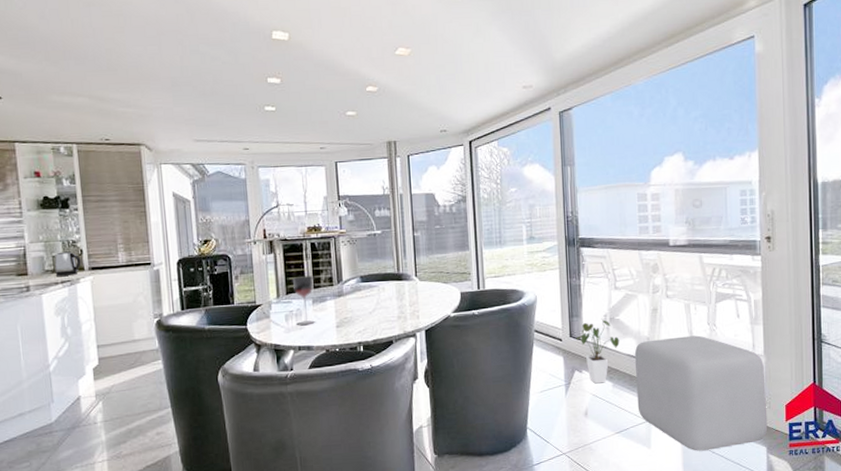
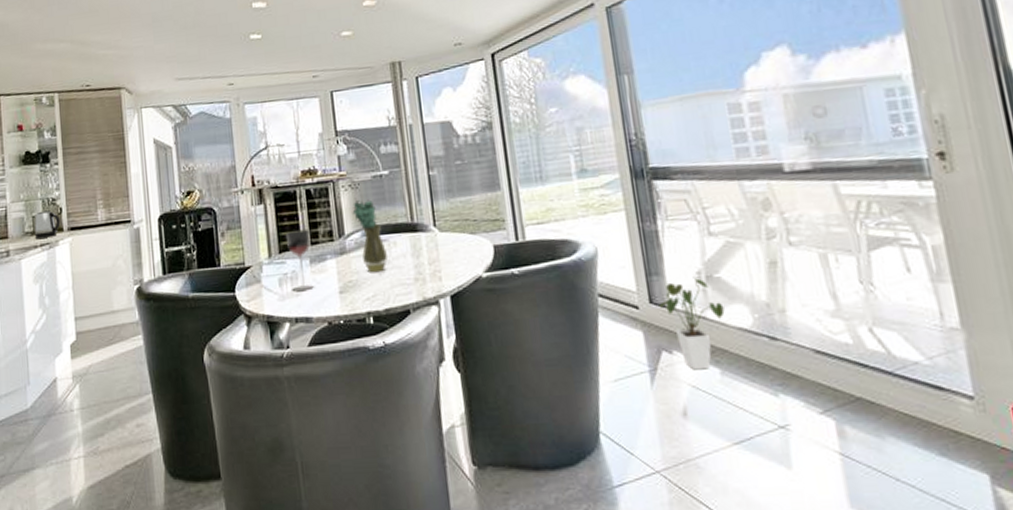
vase: none [349,251,377,312] -> present [352,198,388,273]
pouf: present [634,335,768,451] -> none [749,299,987,477]

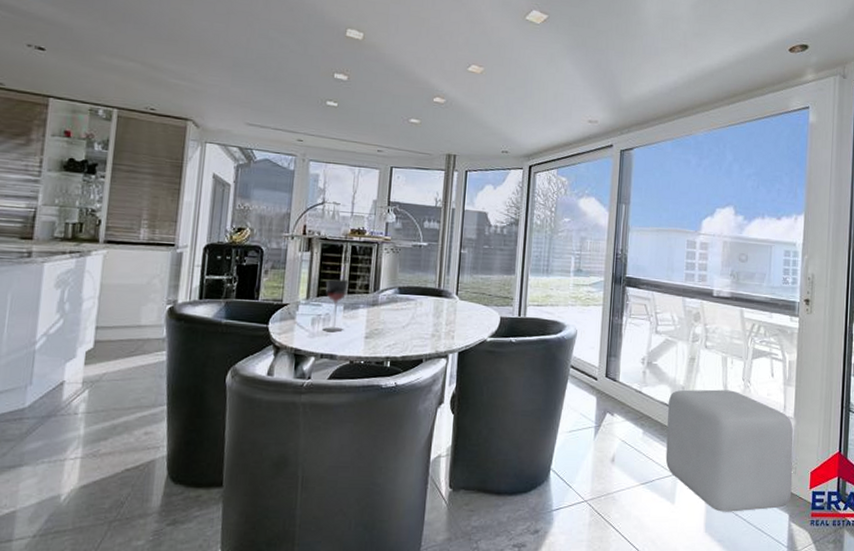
kettle: present [34,210,61,240] -> none [64,219,98,247]
vase: present [352,198,388,273] -> none [389,260,413,326]
house plant: present [658,277,725,370] -> none [611,362,655,430]
pouf: none [749,299,987,477] -> present [665,389,794,512]

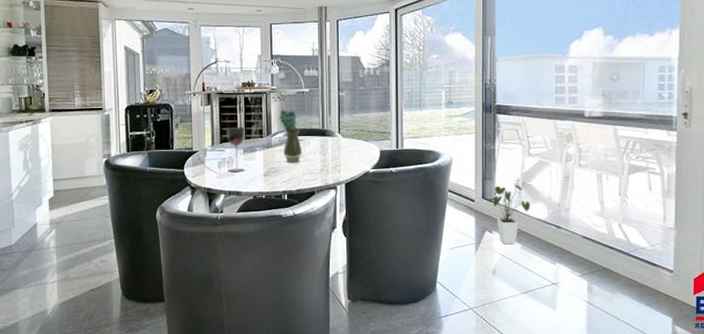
vase: none [389,260,413,326] -> present [279,107,302,163]
house plant: none [611,362,655,430] -> present [488,183,530,245]
pouf: present [665,389,794,512] -> none [544,205,675,317]

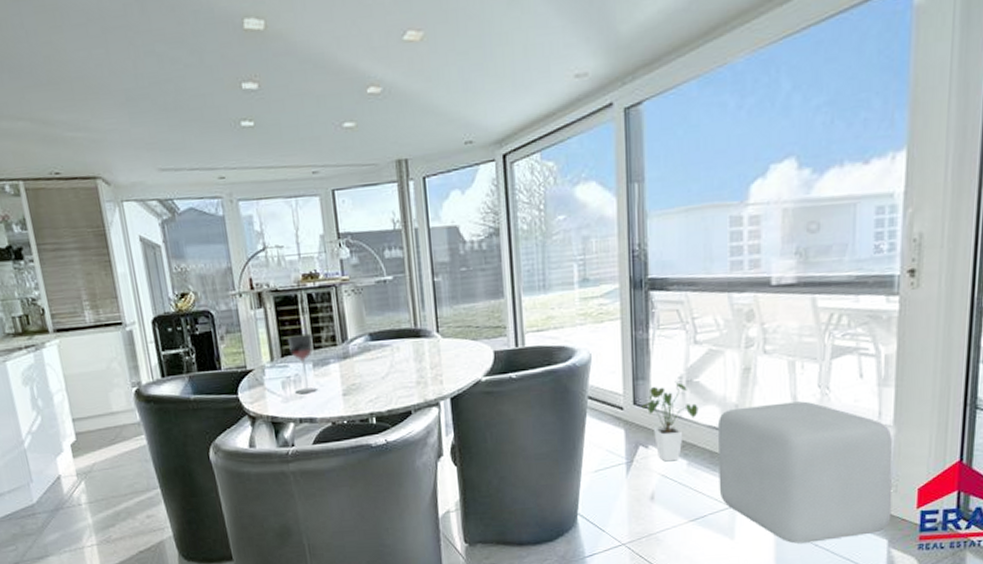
vase: present [279,107,302,163] -> none [355,303,391,377]
pouf: none [544,205,675,317] -> present [717,401,893,544]

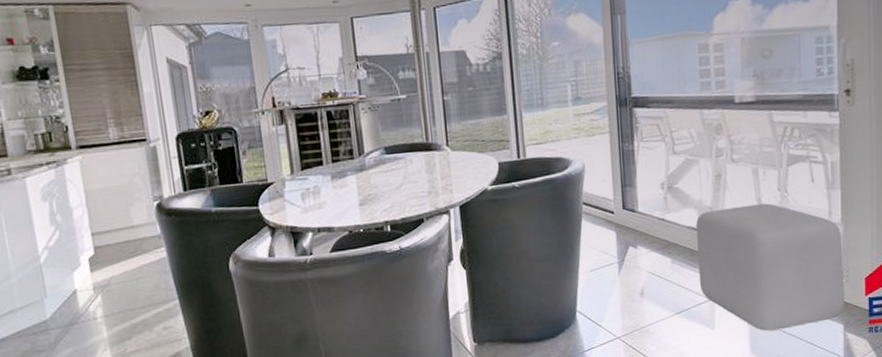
wineglass: present [288,333,317,395] -> none [308,148,335,205]
house plant: present [641,381,698,462] -> none [629,187,679,260]

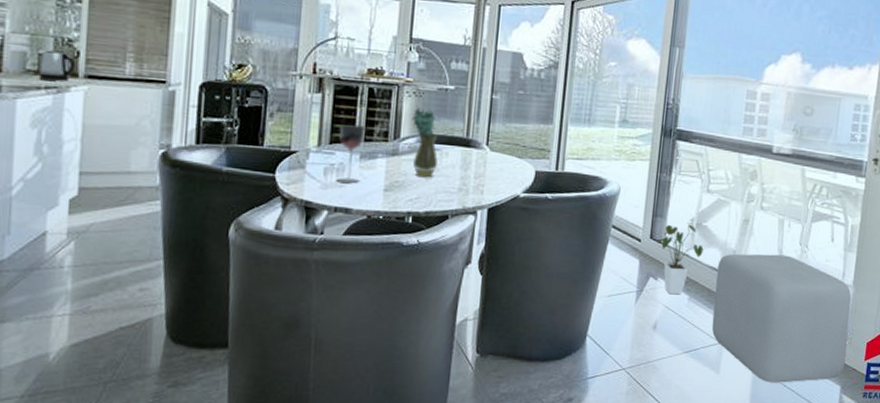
kettle: none [36,128,68,158] -> present [38,50,76,82]
wineglass: none [308,148,335,205] -> present [336,124,367,184]
vase: none [371,119,404,188] -> present [411,105,438,178]
house plant: none [629,187,679,260] -> present [656,222,704,295]

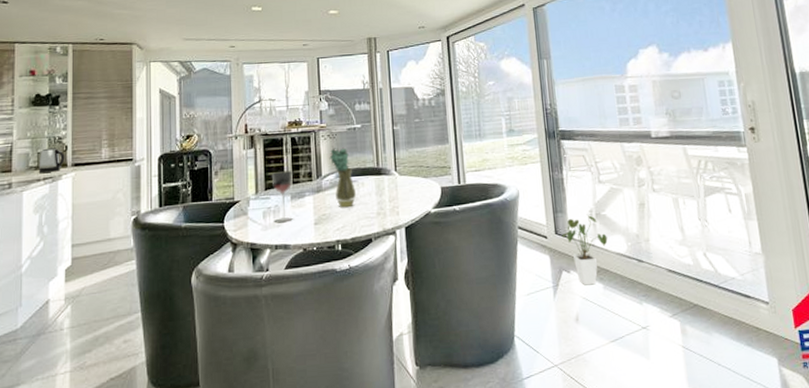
pouf: present [712,253,852,383] -> none [624,232,776,363]

